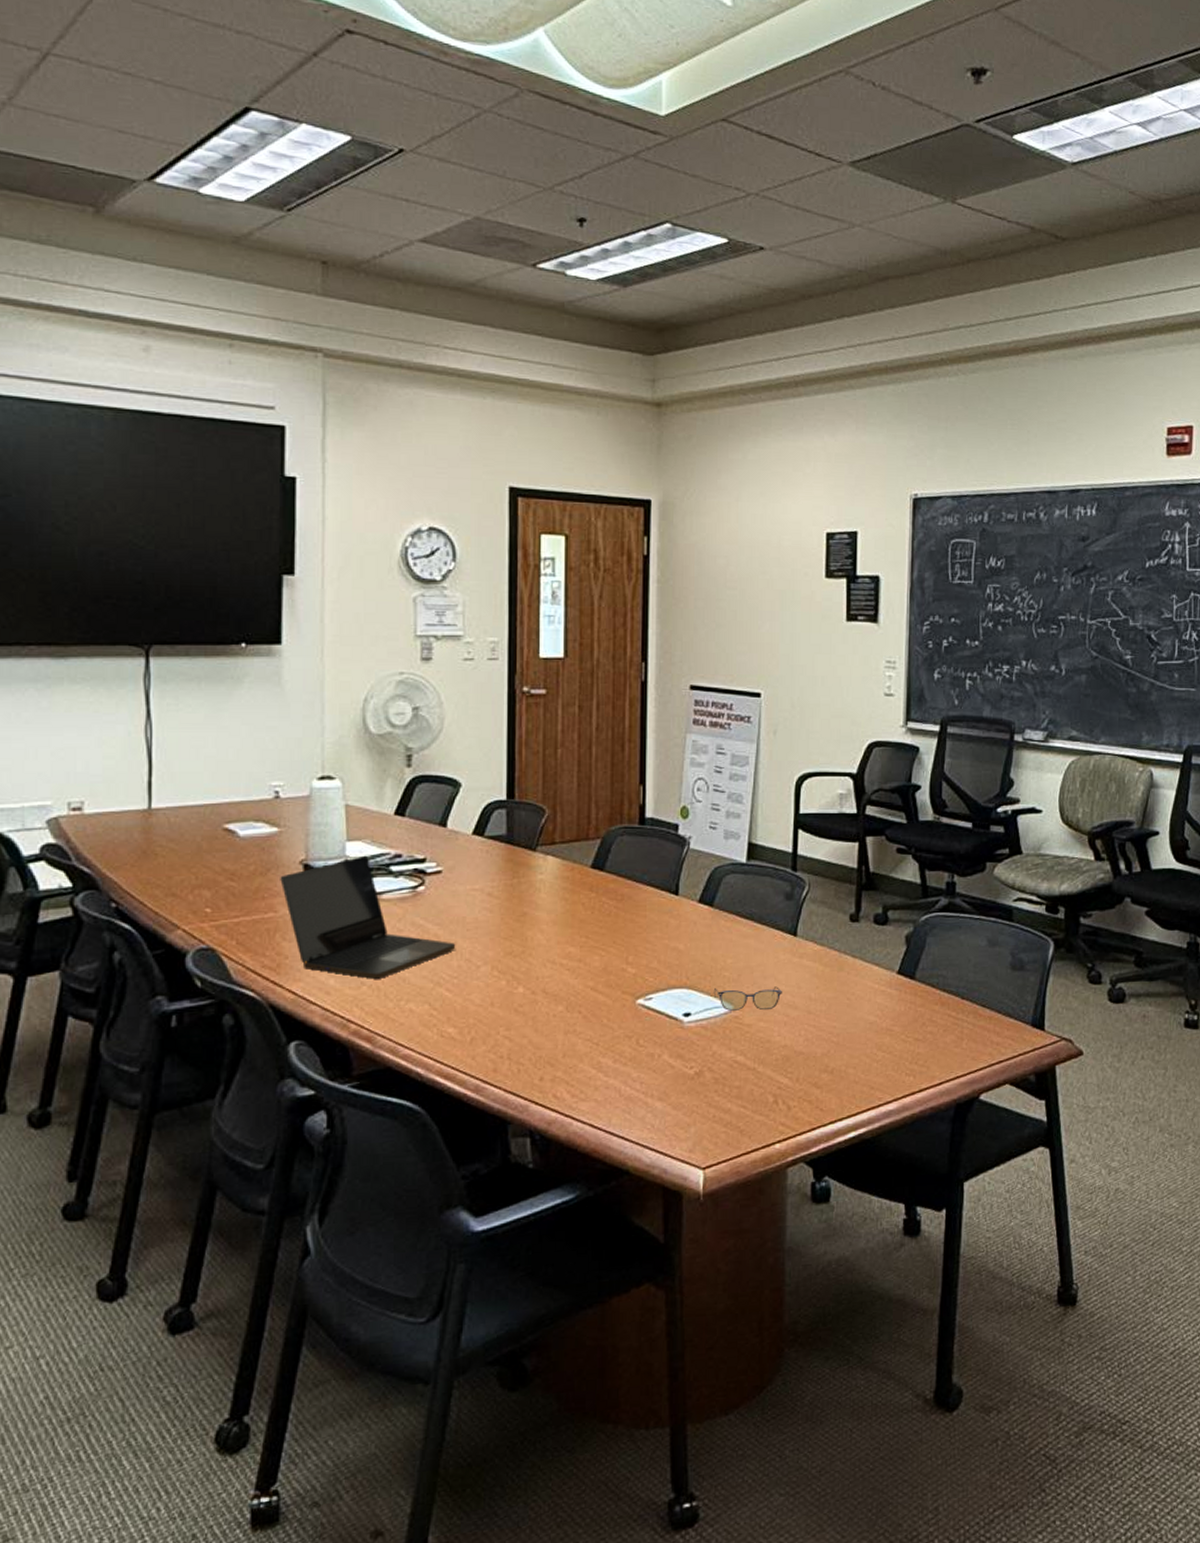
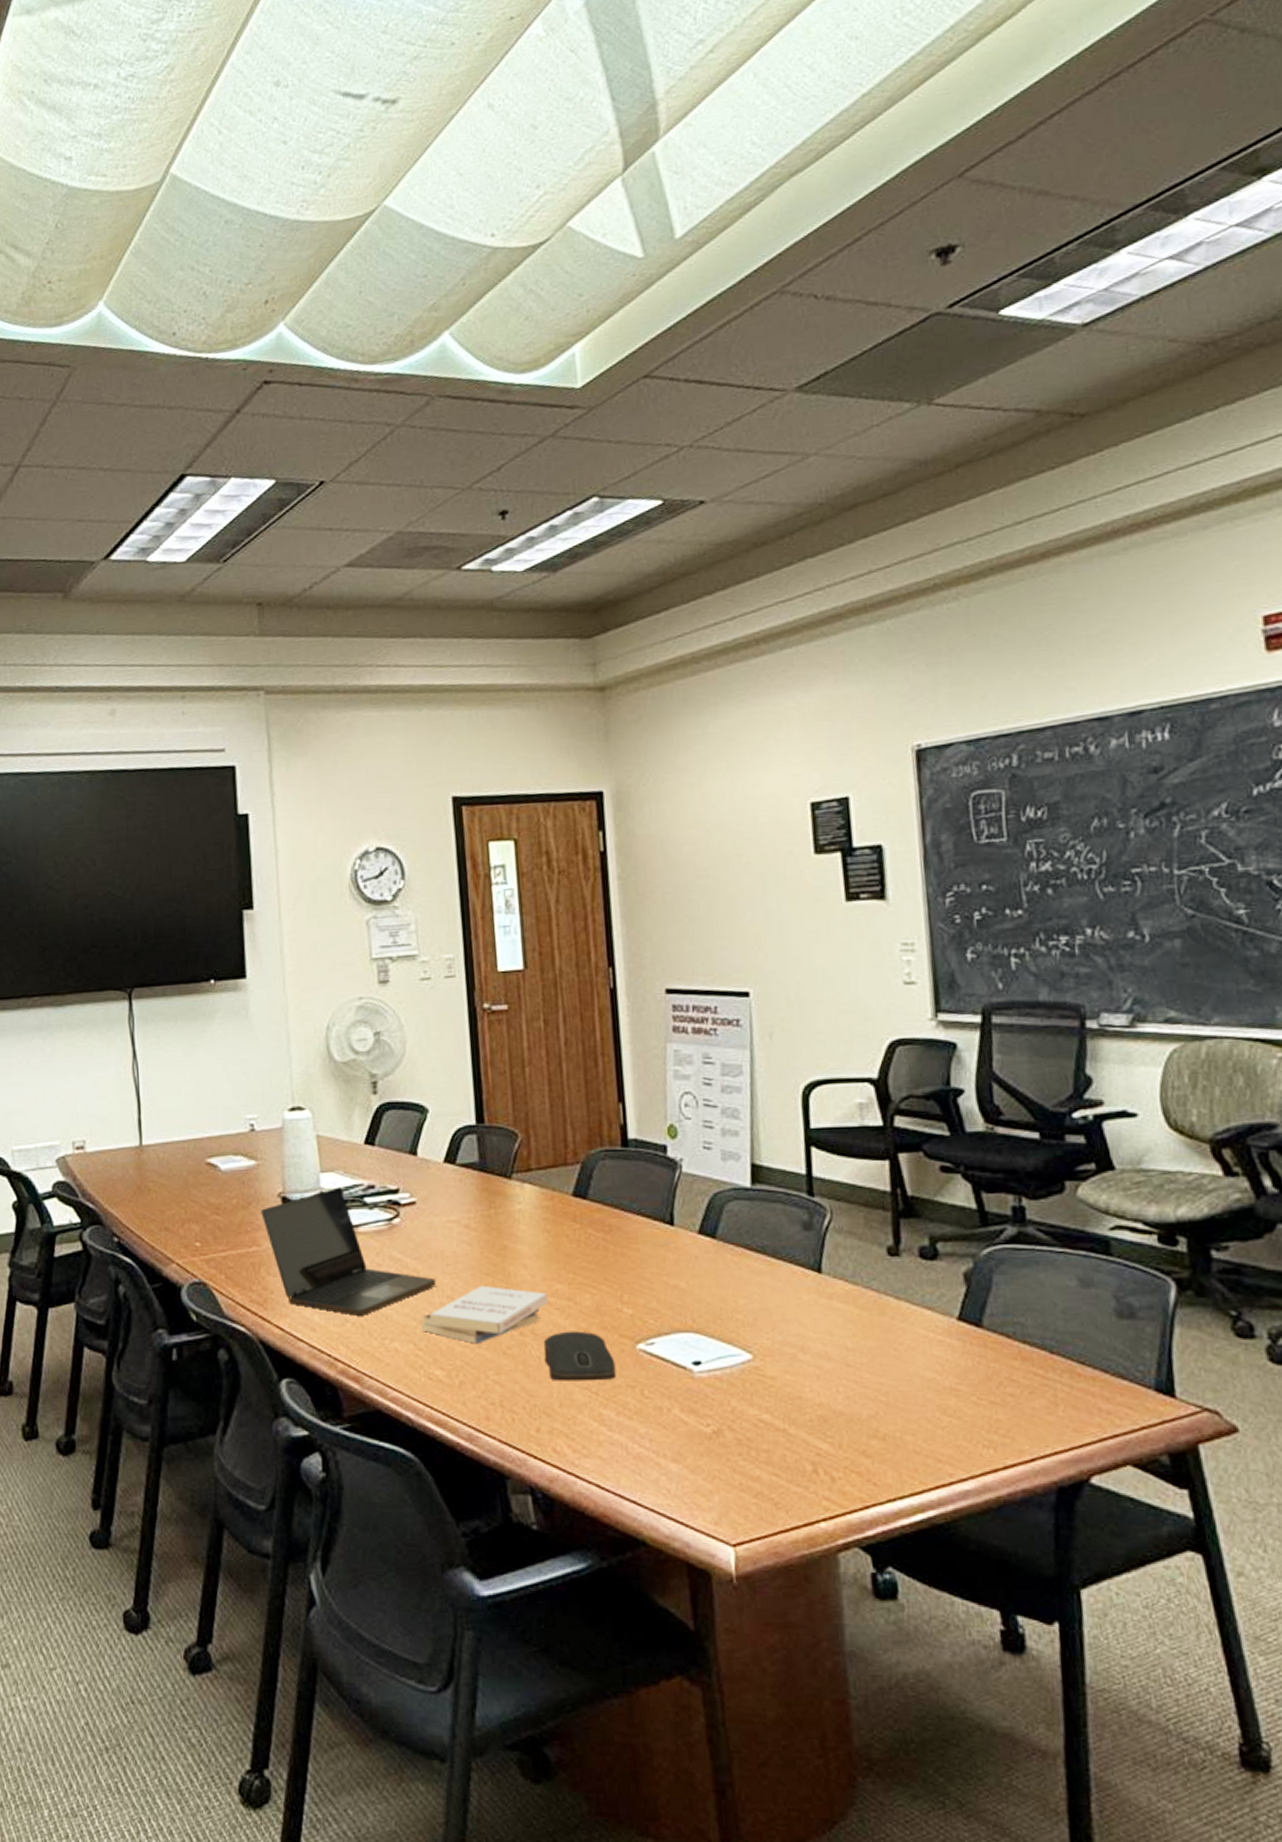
books: none [437,949,560,1003] -> present [420,1285,548,1344]
computer mouse: none [552,989,616,1035] -> present [543,1331,616,1381]
glasses: present [713,986,782,1011] -> none [725,1332,810,1361]

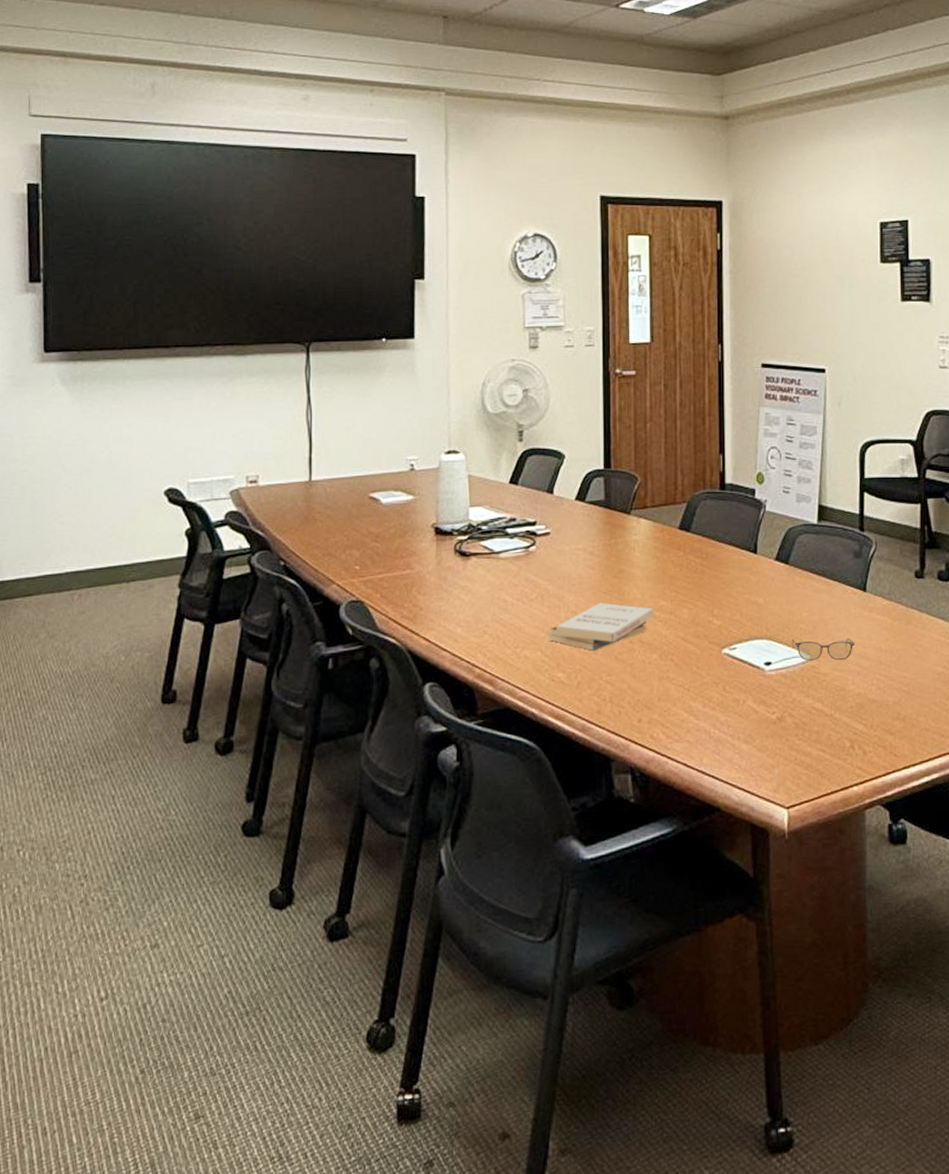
laptop: present [261,1187,437,1316] -> none [415,519,563,628]
computer mouse: present [543,1331,616,1381] -> none [648,639,705,680]
glasses: none [725,1332,810,1361] -> present [791,638,854,661]

